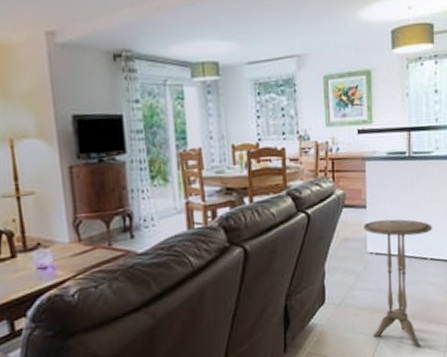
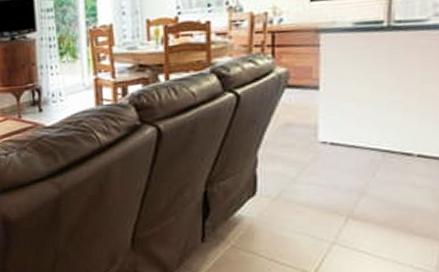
side table: present [363,219,432,347] -> none [314,103,423,261]

